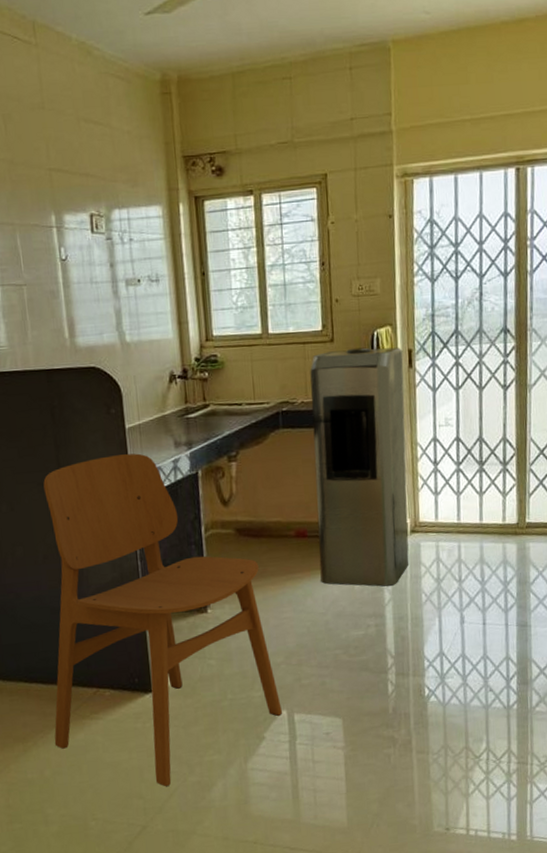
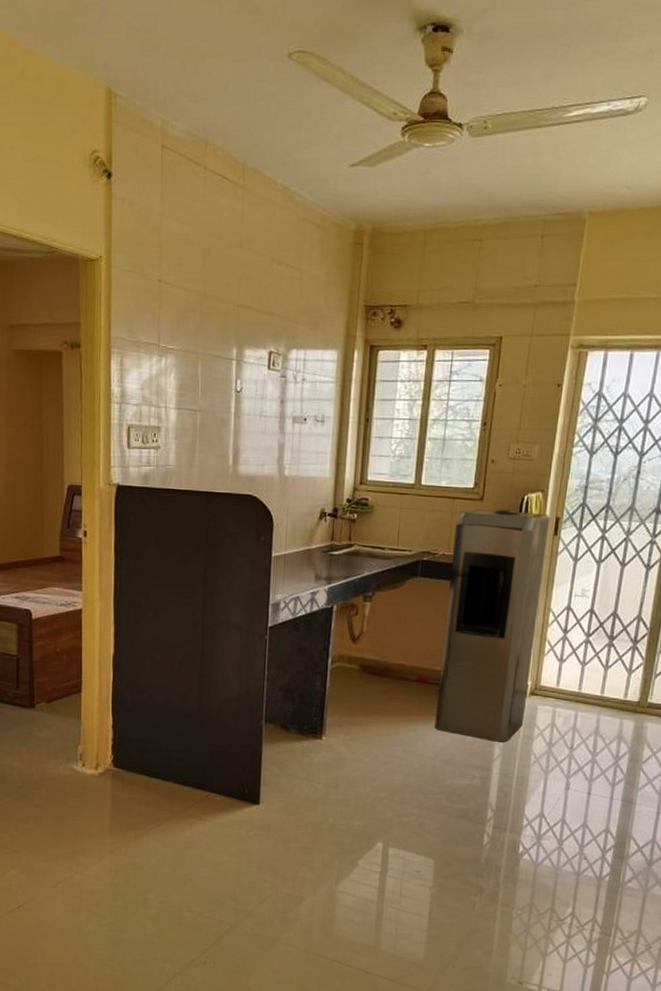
dining chair: present [43,453,282,786] -> none [163,580,378,893]

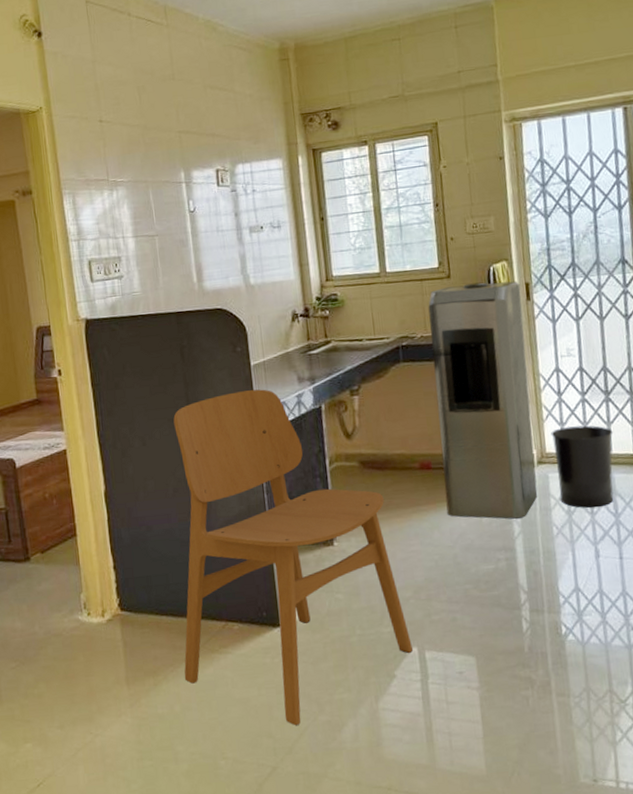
dining chair: none [163,580,378,893] -> present [173,389,413,725]
waste bin: none [544,663,609,745] -> present [551,425,614,508]

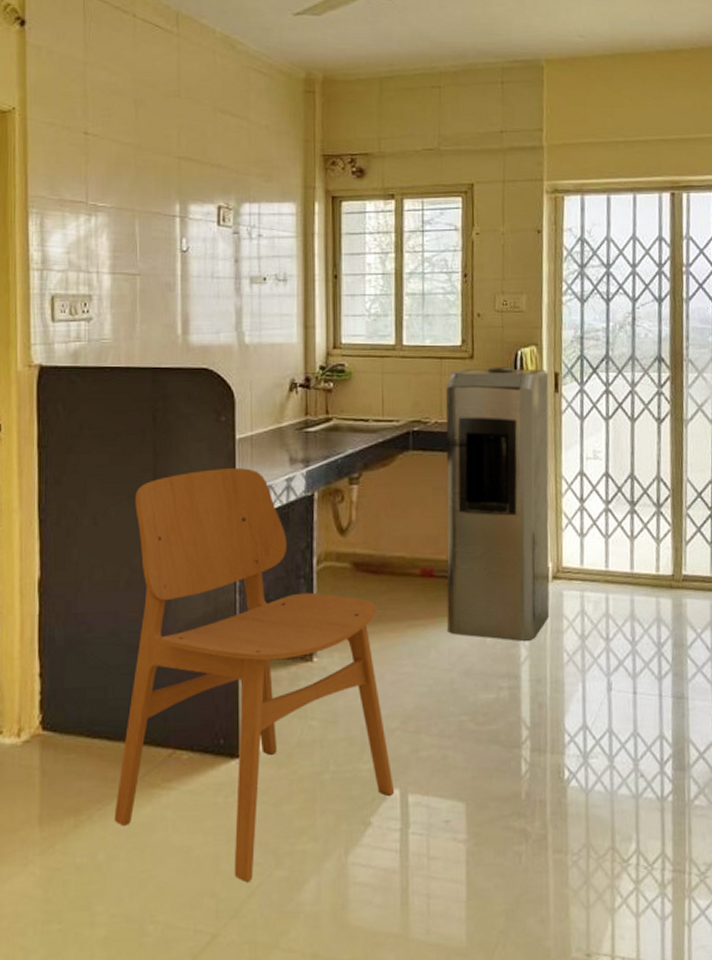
waste bin: present [551,425,614,508] -> none [569,538,636,634]

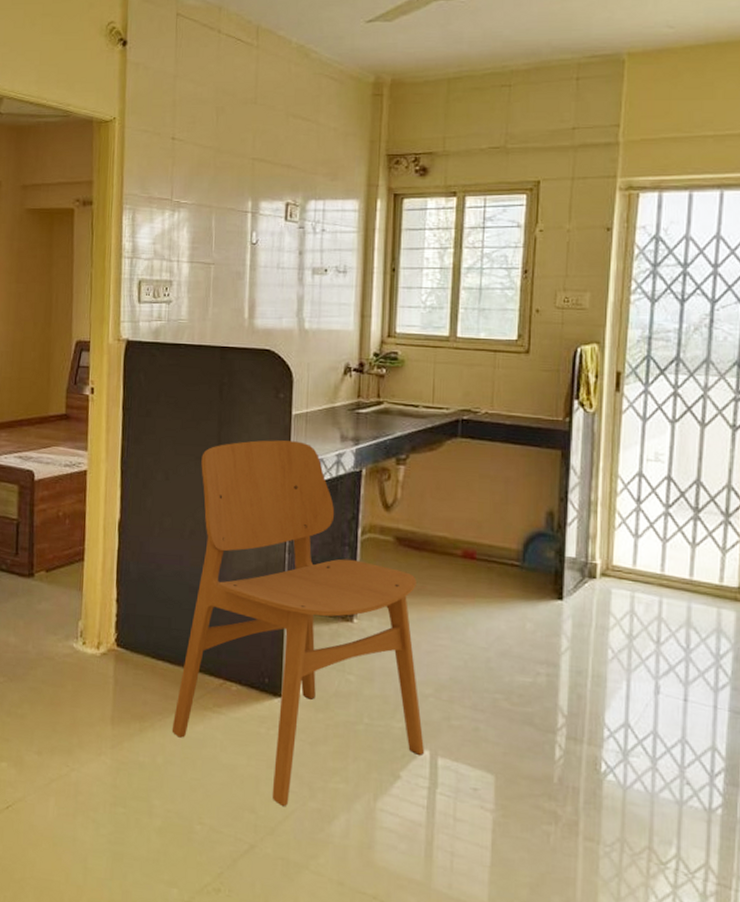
water dispenser: present [446,367,550,641] -> none [486,363,610,633]

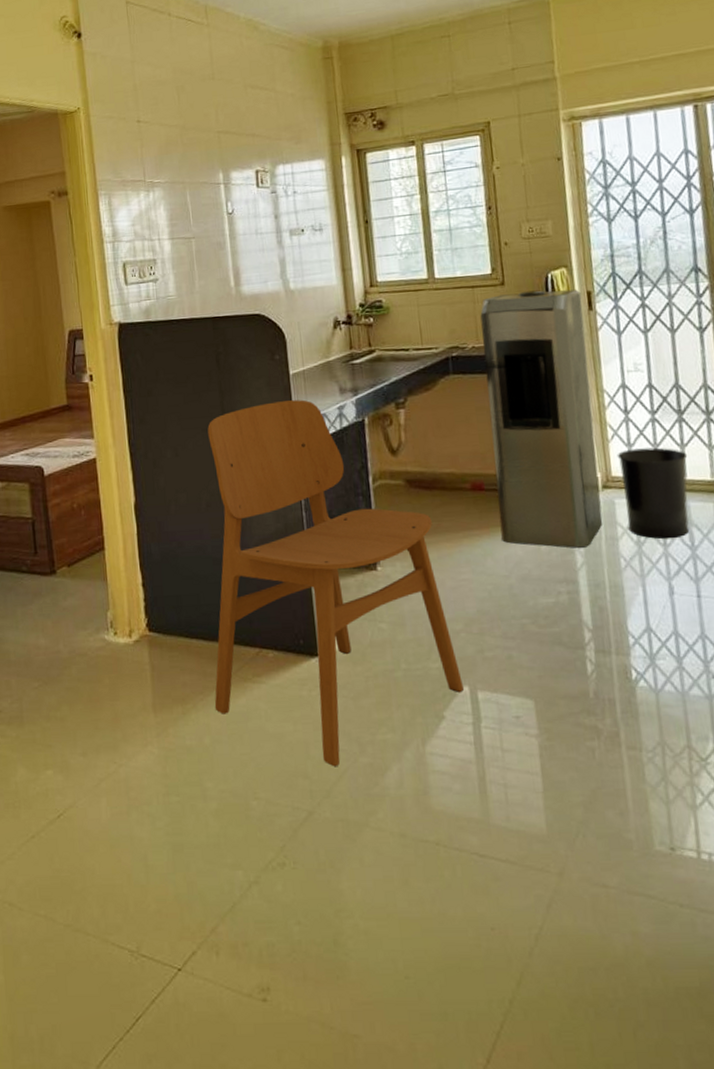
water dispenser: none [486,363,610,633] -> present [480,289,603,548]
waste bin: none [621,539,698,638] -> present [617,447,690,540]

